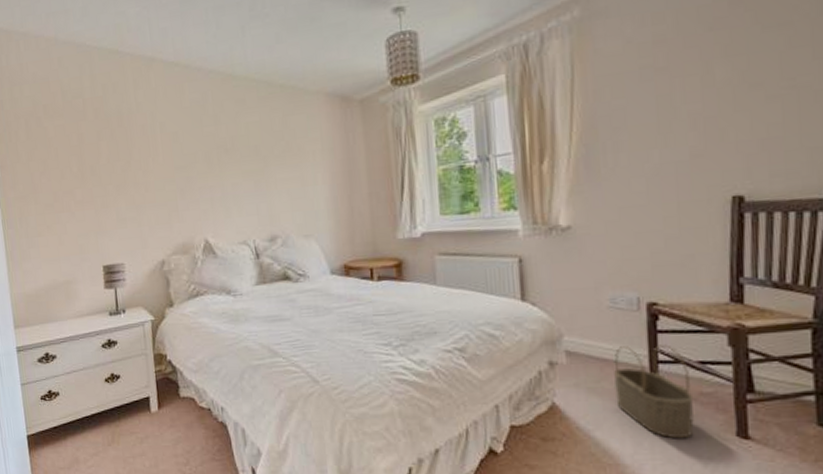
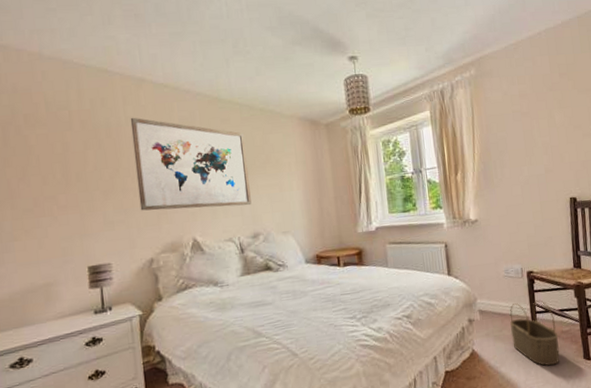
wall art: none [140,102,269,208] -> present [130,117,252,211]

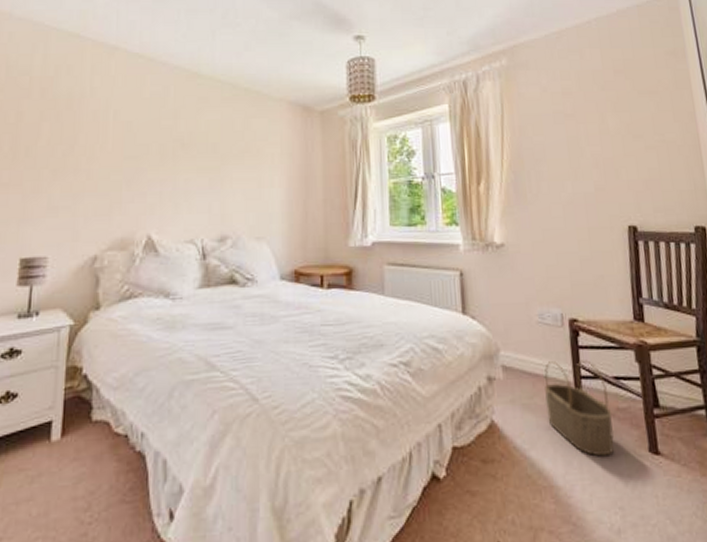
wall art: present [130,117,252,211] -> none [91,88,222,201]

